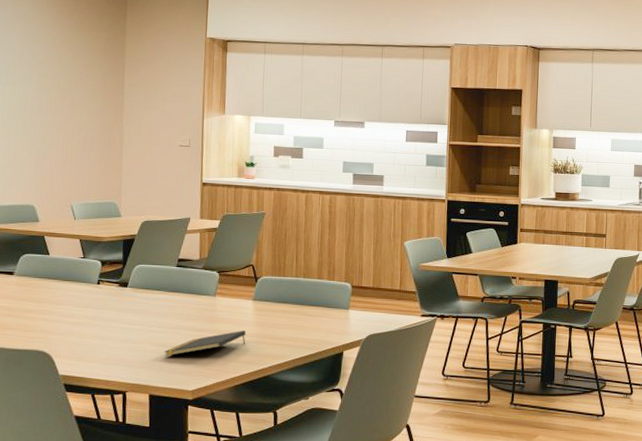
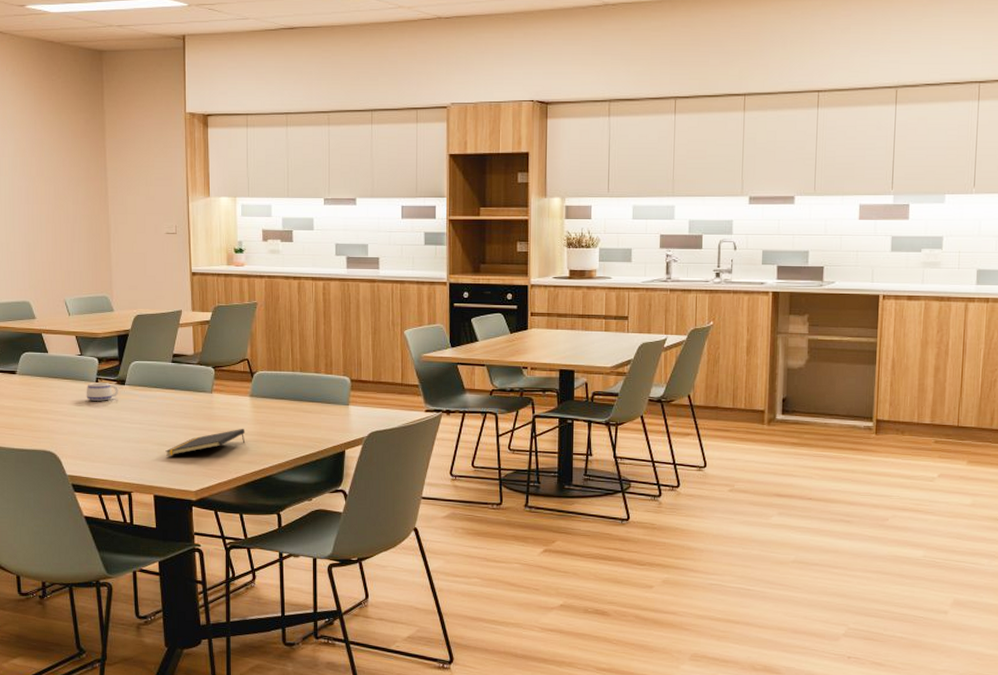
mug: none [86,284,120,303] -> present [86,382,118,401]

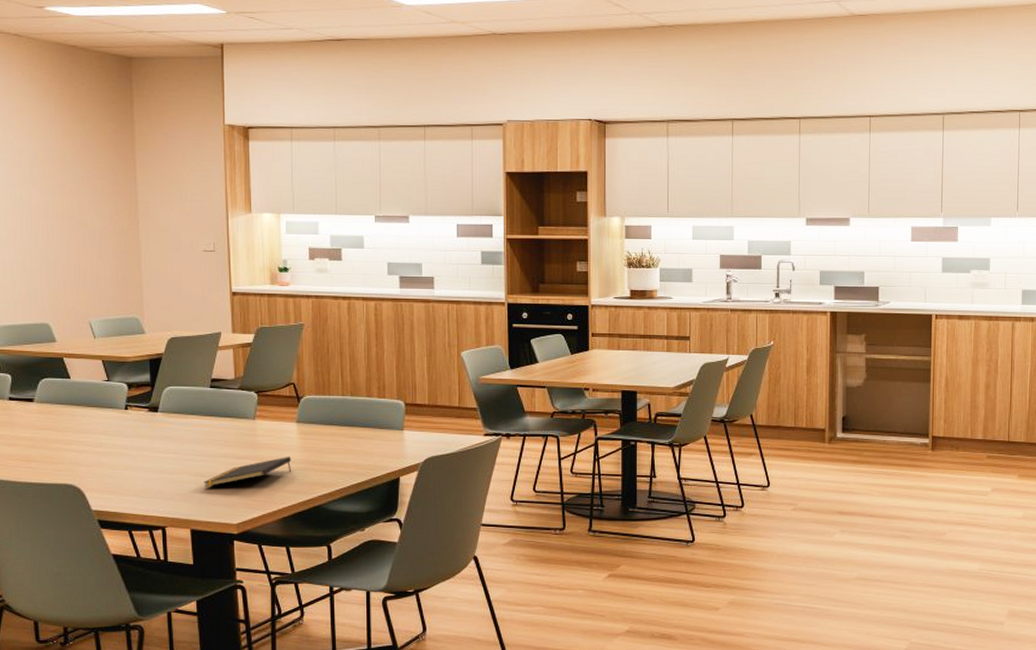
mug: present [86,382,118,401] -> none [113,410,150,430]

